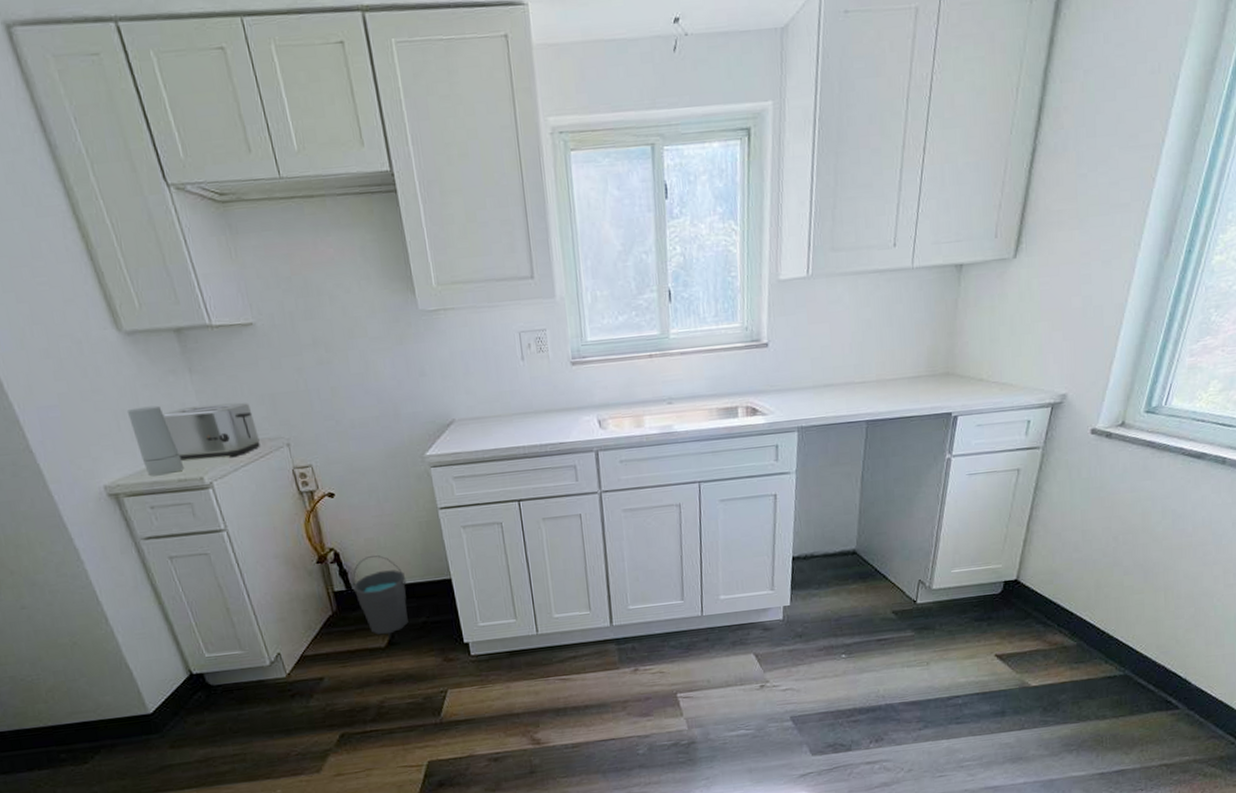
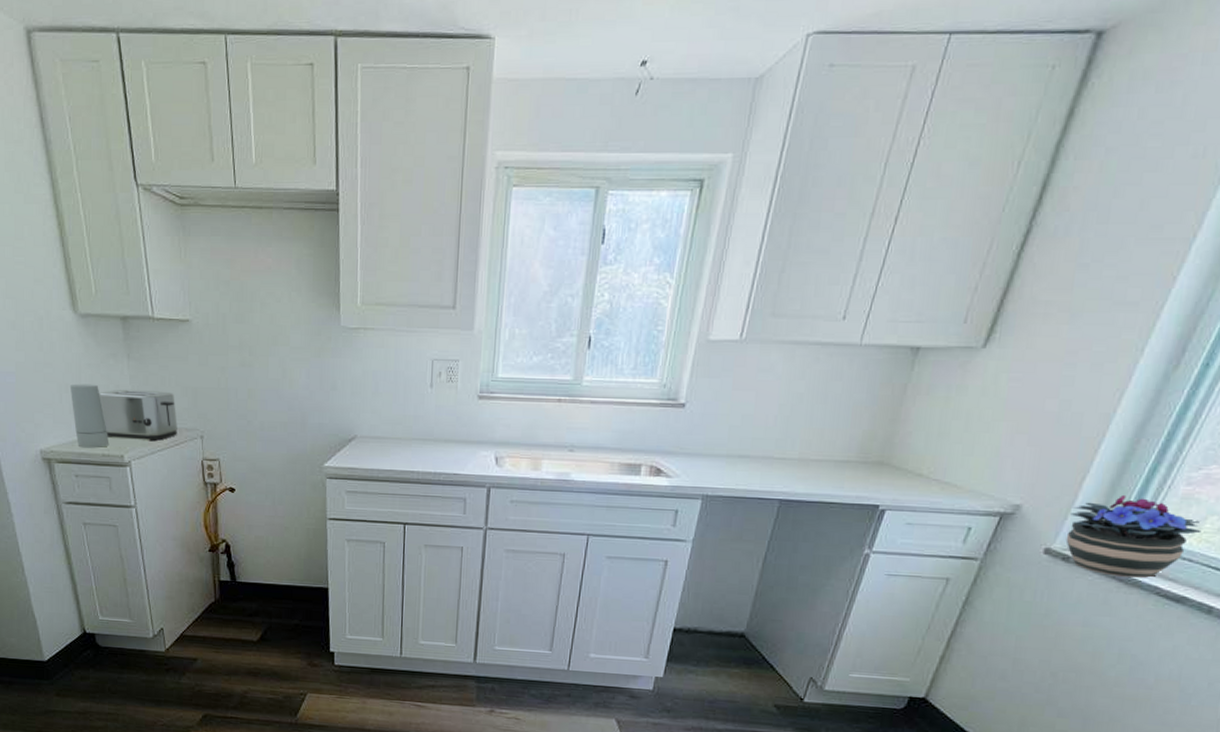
bucket: present [352,555,408,635] -> none [237,552,287,630]
potted flower: none [1106,372,1207,445] -> present [1066,494,1202,579]

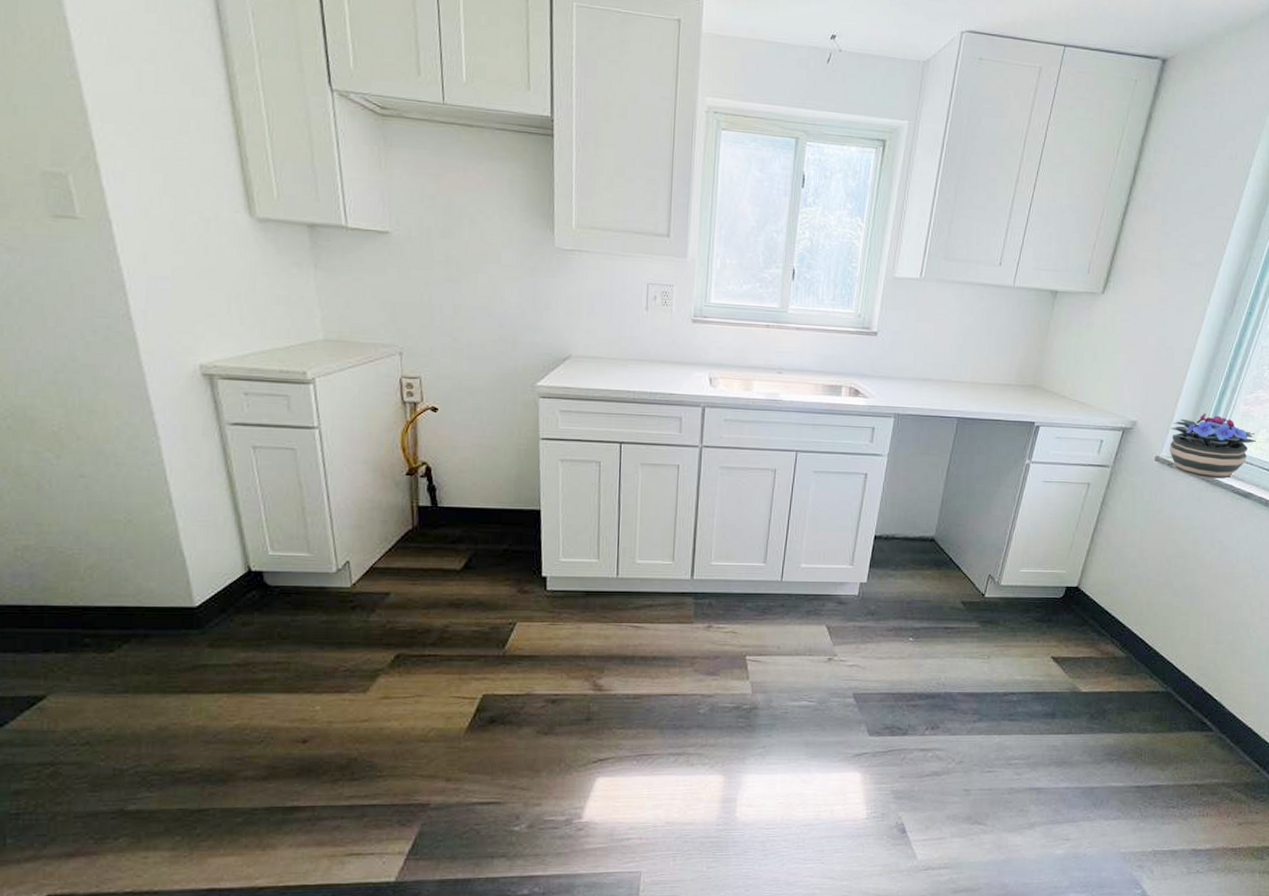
canister: present [69,384,110,449] -> none [241,293,289,364]
toaster: present [99,389,177,441] -> none [278,300,373,356]

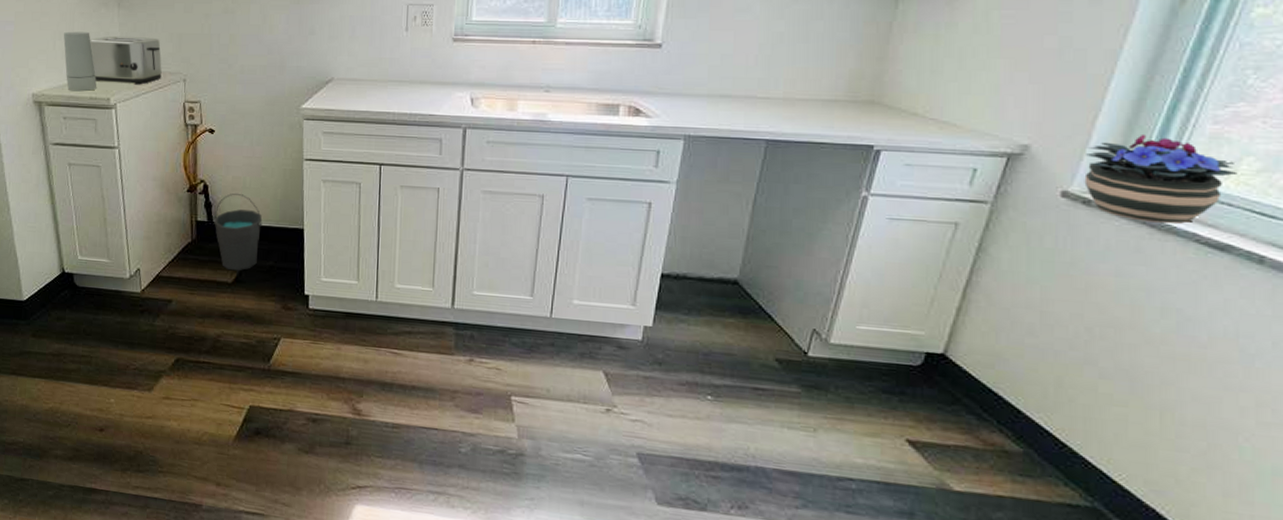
canister: none [241,293,289,364] -> present [63,31,97,92]
toaster: none [278,300,373,356] -> present [90,35,162,84]
bucket: none [438,475,495,557] -> present [214,193,263,271]

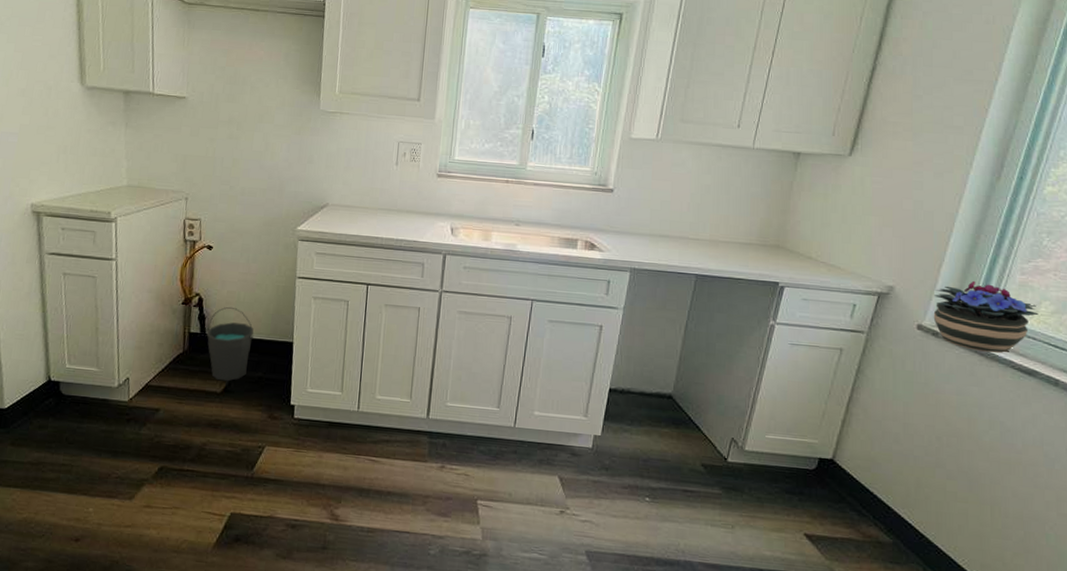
canister: present [63,31,97,92] -> none [67,146,99,205]
toaster: present [90,35,162,84] -> none [94,153,165,200]

